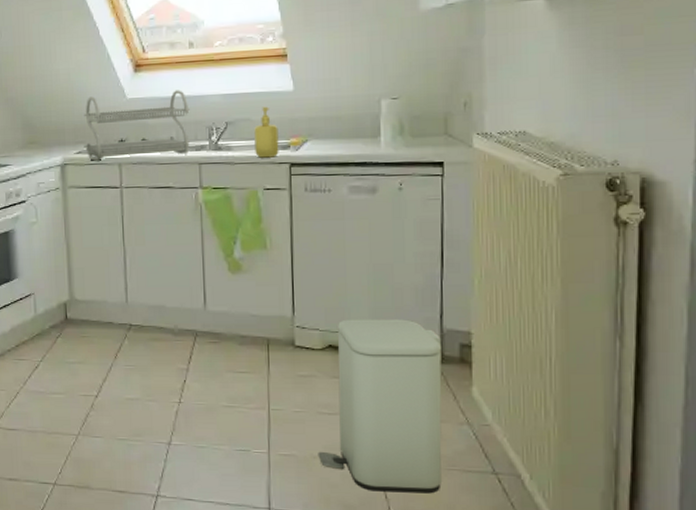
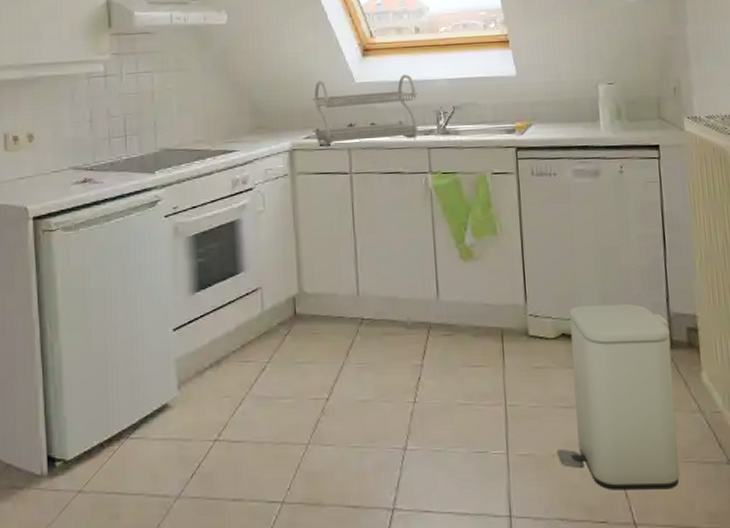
soap dispenser: present [253,106,279,158] -> none [479,91,505,142]

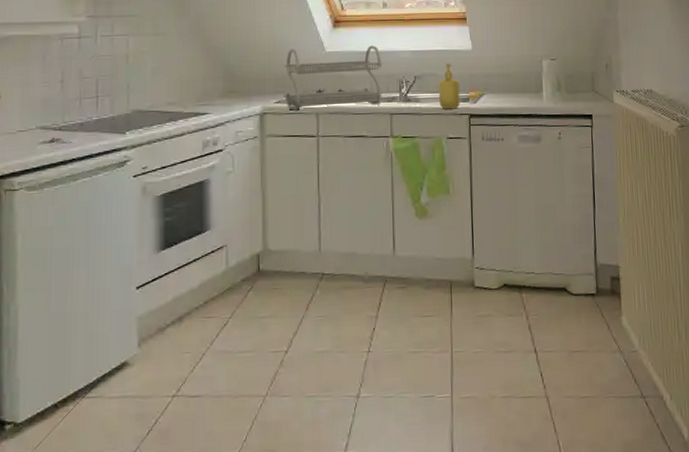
soap dispenser: none [479,91,505,142] -> present [438,63,460,109]
pedal bin: present [556,304,680,490] -> none [495,256,601,426]

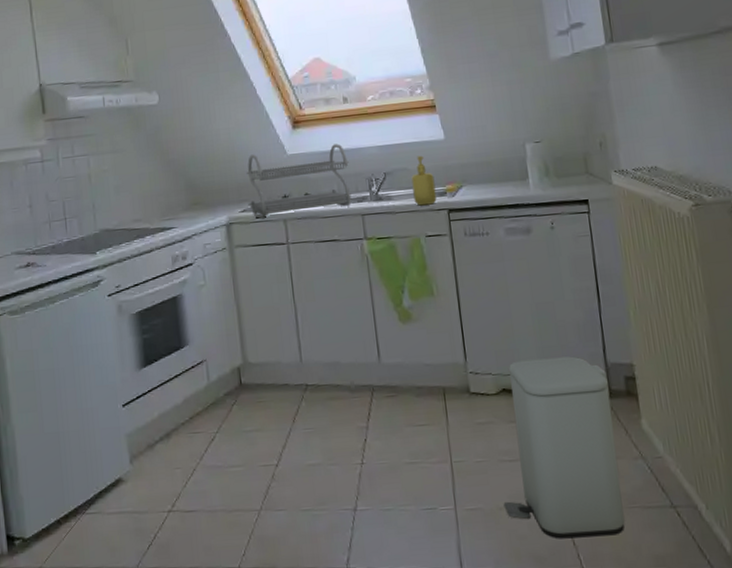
pedal bin: none [495,256,601,426] -> present [503,356,625,539]

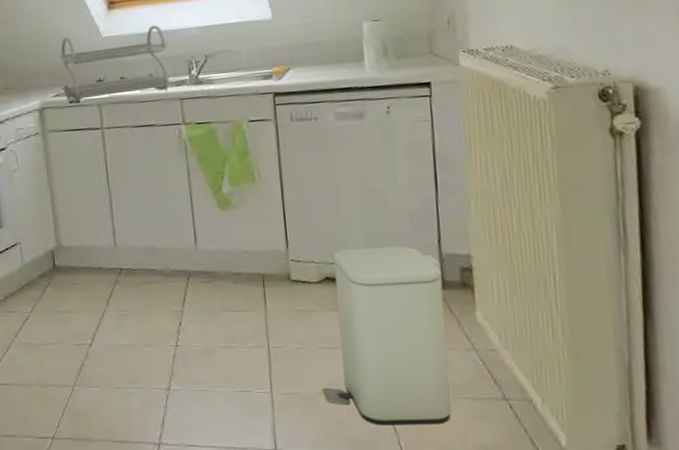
soap dispenser: present [410,155,437,206] -> none [233,36,262,90]

